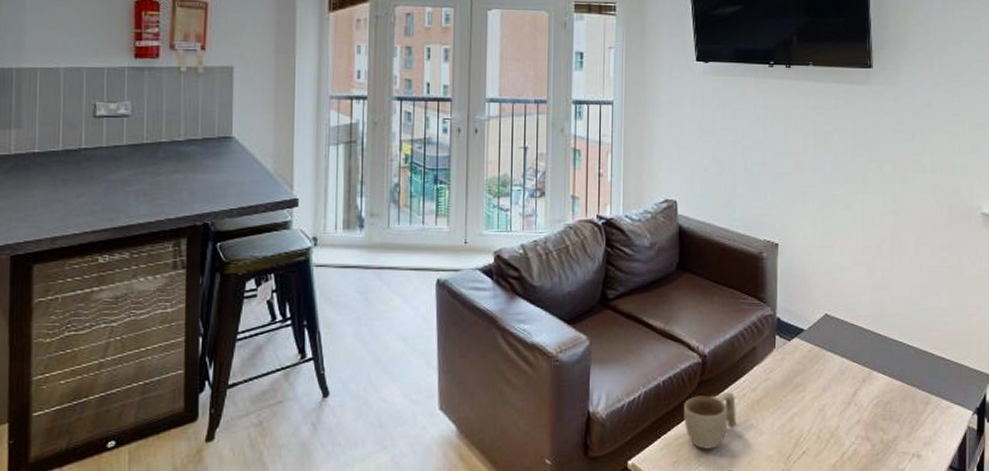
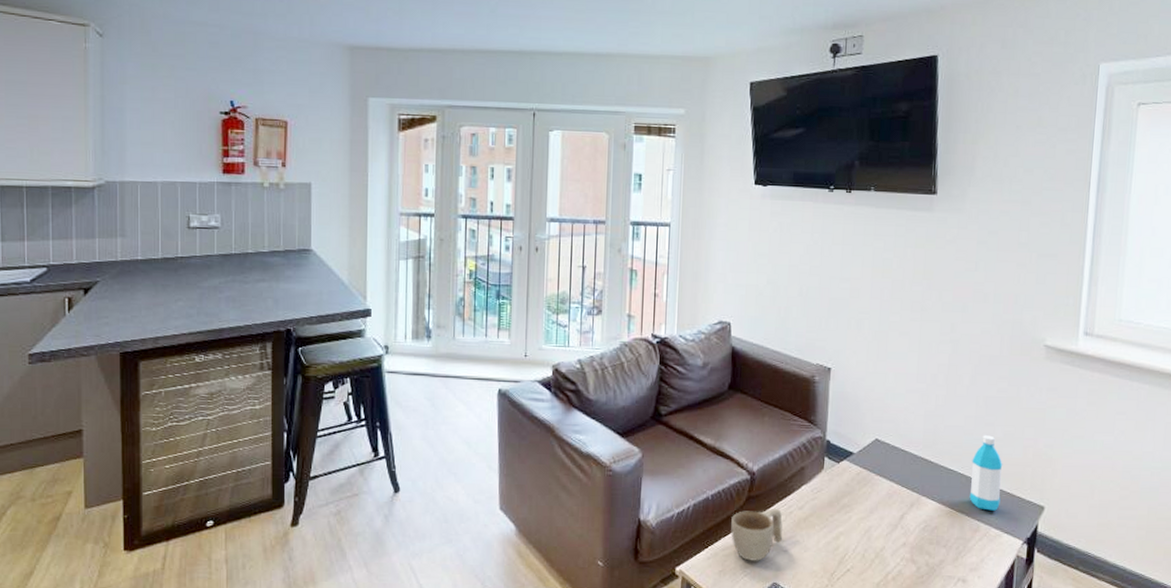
water bottle: none [919,305,949,382] -> present [969,435,1003,511]

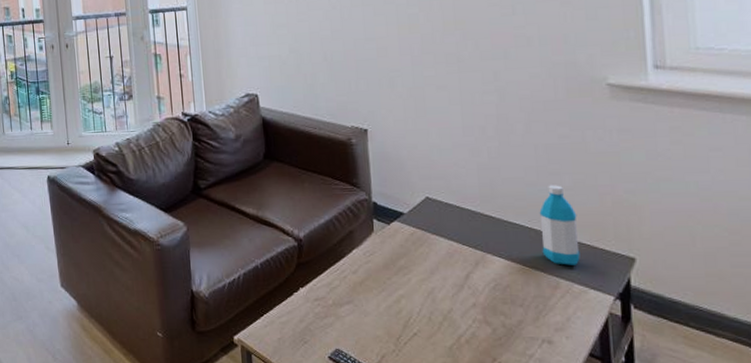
cup: present [731,509,783,561] -> none [284,274,340,328]

